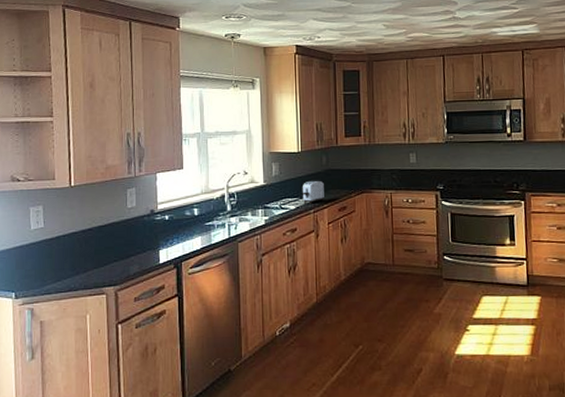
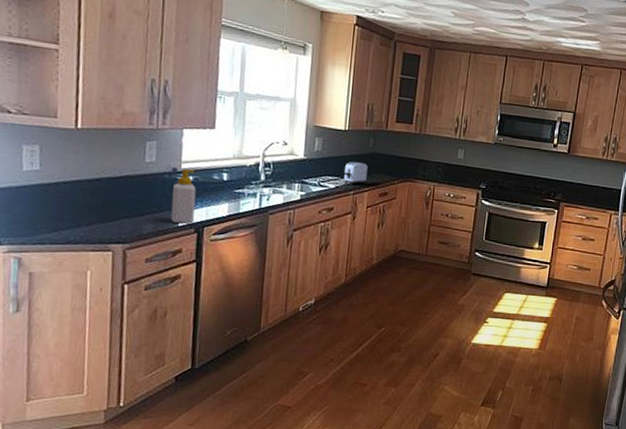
soap bottle: none [152,210,172,261] -> present [171,169,197,224]

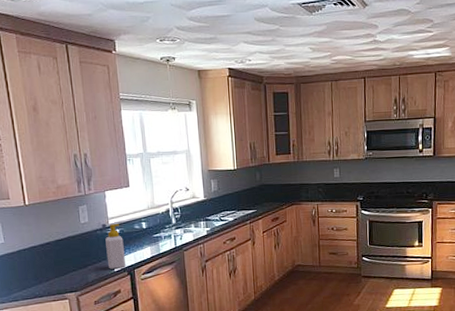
toaster: present [343,161,368,185] -> none [239,194,259,216]

